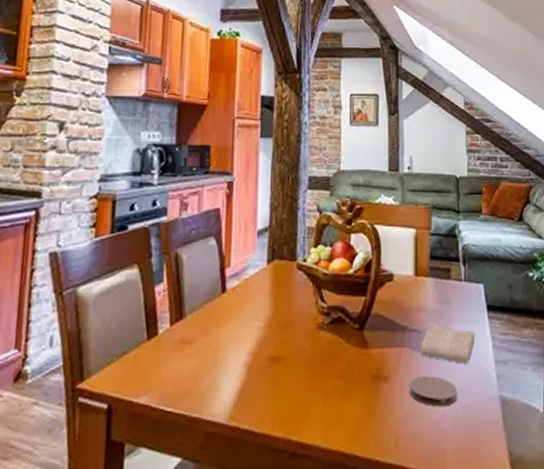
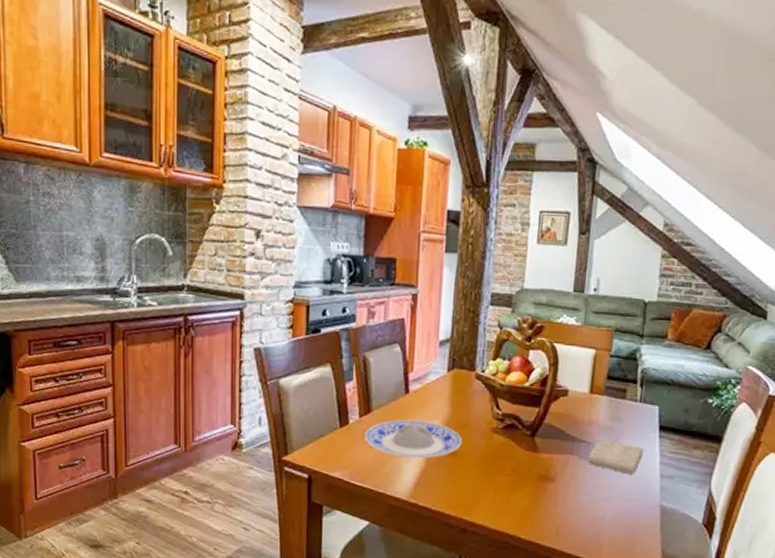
plate: none [176,322,286,370] -> present [364,419,462,459]
coaster: present [409,376,458,407] -> none [573,481,620,508]

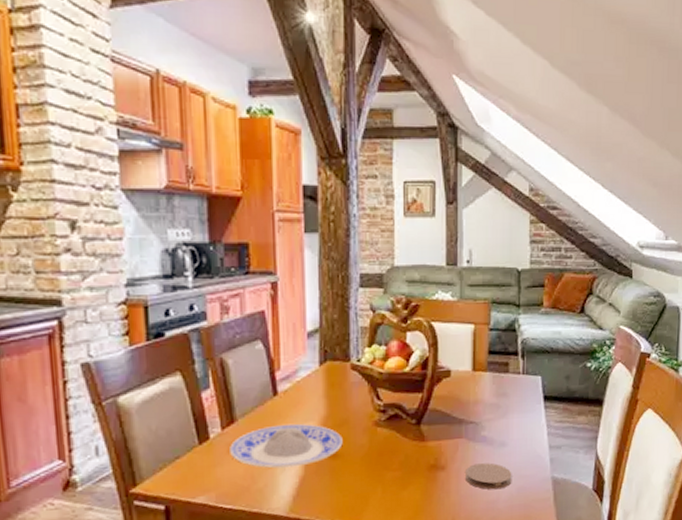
coaster: none [573,481,620,508] -> present [466,463,512,490]
washcloth: present [588,438,645,475] -> none [477,416,532,451]

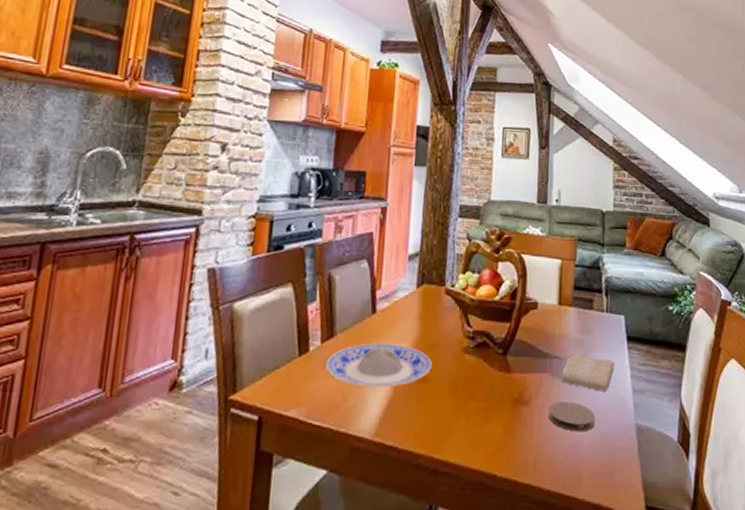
washcloth: none [477,416,532,451] -> present [561,353,615,391]

